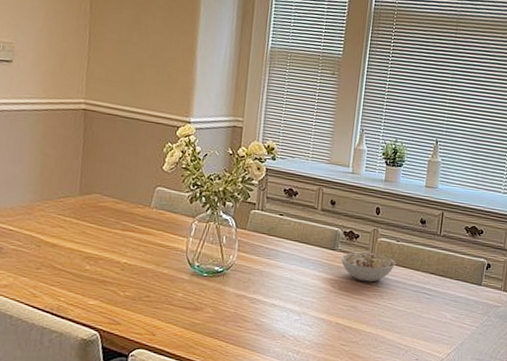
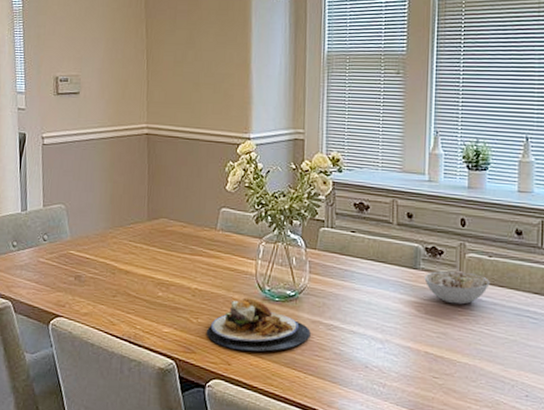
plate: none [133,271,235,323] -> present [207,296,311,352]

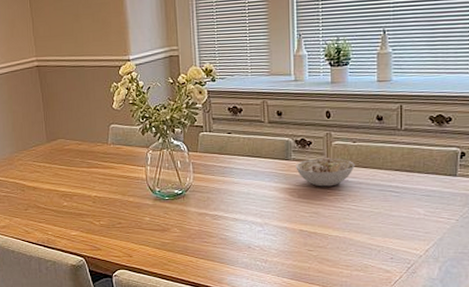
plate: present [207,296,311,352] -> none [109,198,199,244]

